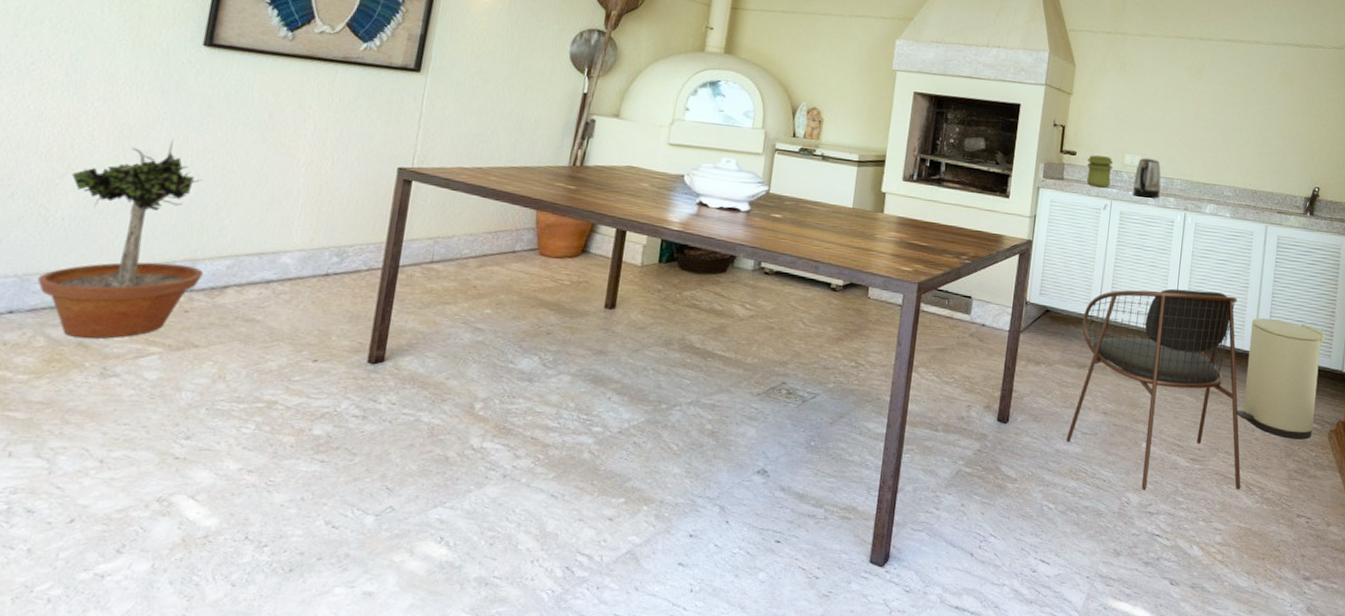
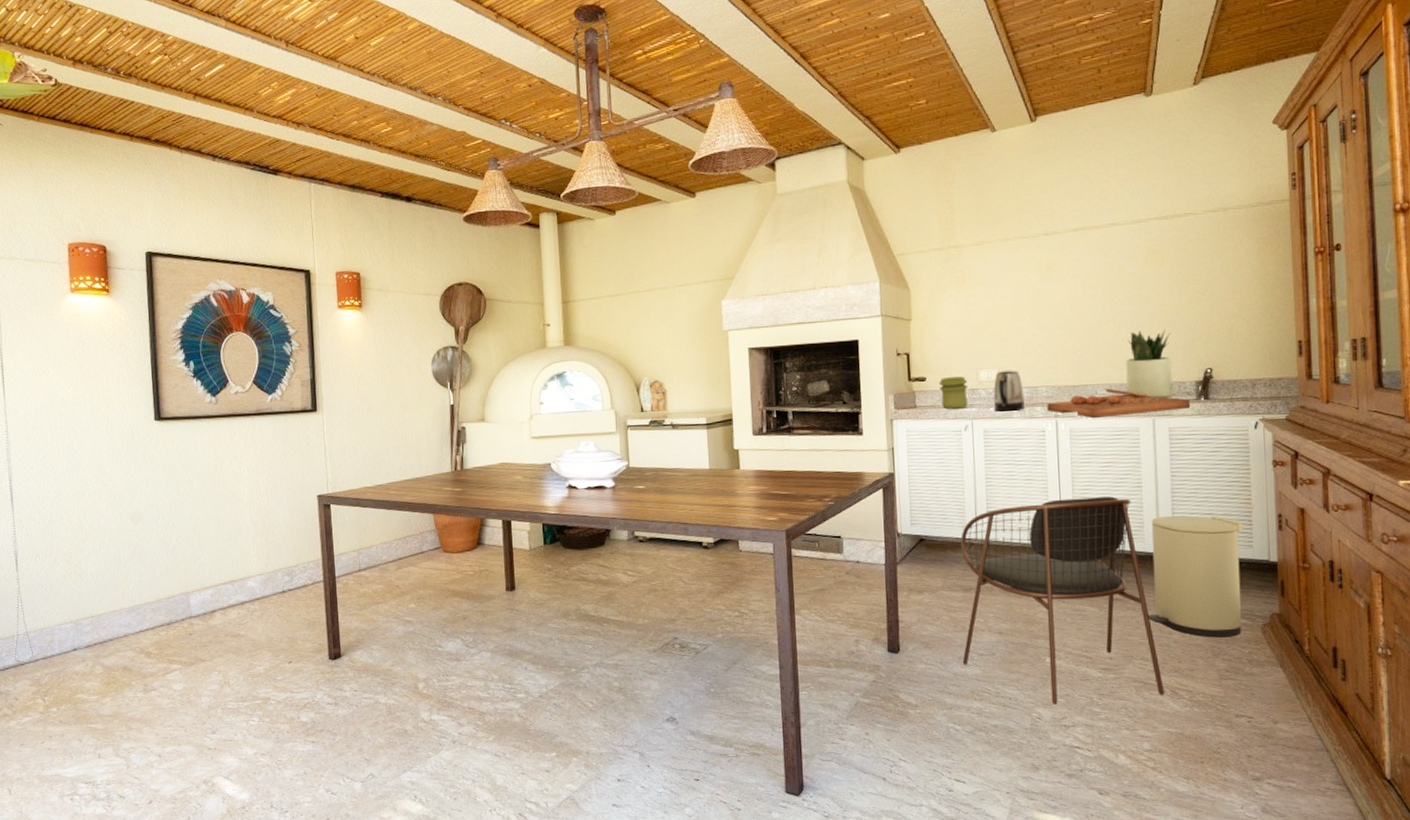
potted tree: present [37,139,204,339] -> none [86,500,195,663]
cutting board: none [1178,191,1299,222] -> present [1047,388,1191,419]
planter: none [1244,143,1290,209] -> present [1122,329,1178,398]

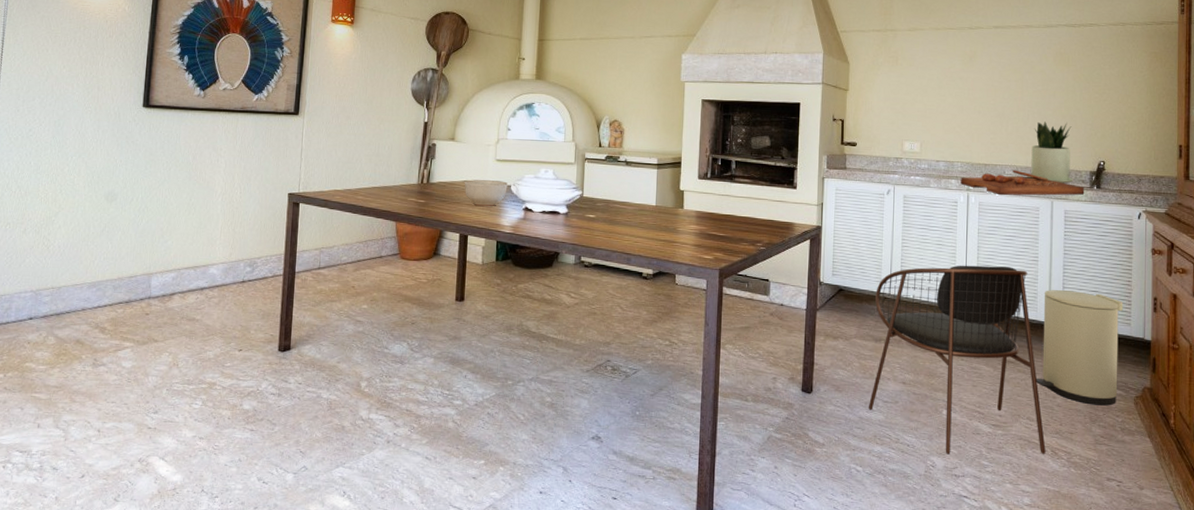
bowl: none [500,459,547,489] -> present [464,179,508,207]
jar: present [938,376,968,410] -> none [867,145,894,175]
kettle: present [993,370,1025,412] -> none [915,144,942,181]

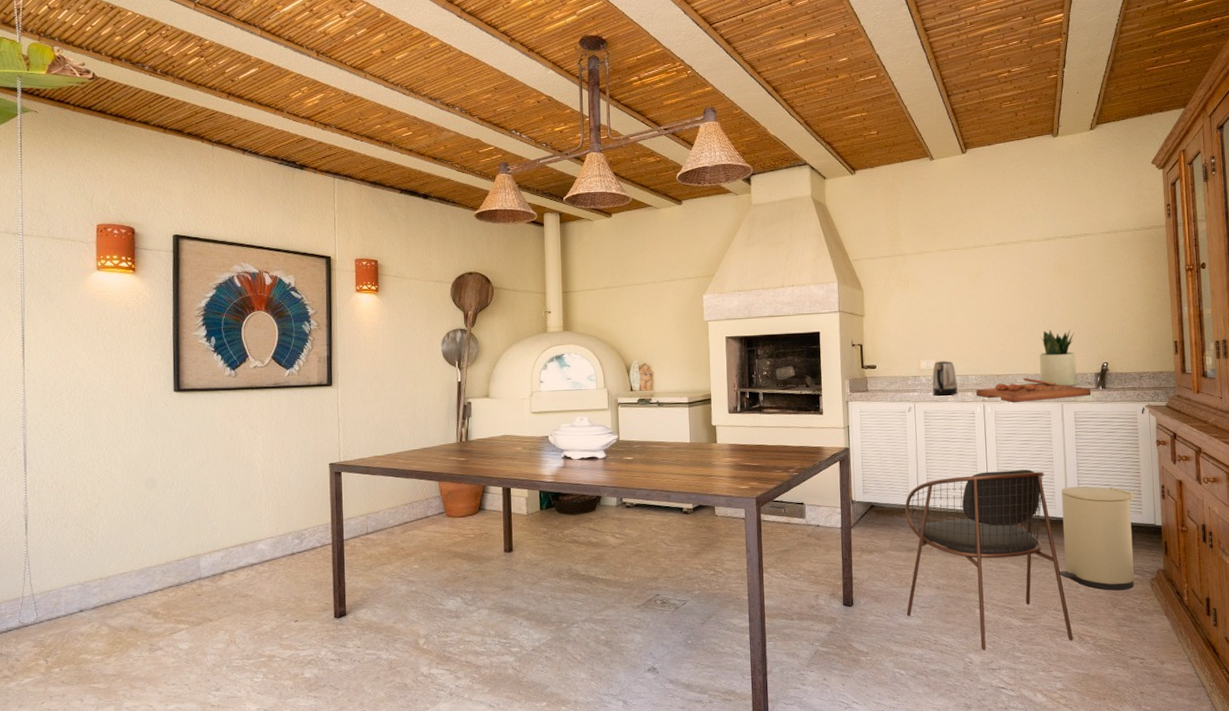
bowl: present [464,179,508,207] -> none [502,432,545,459]
kettle: none [915,144,942,181] -> present [932,360,958,396]

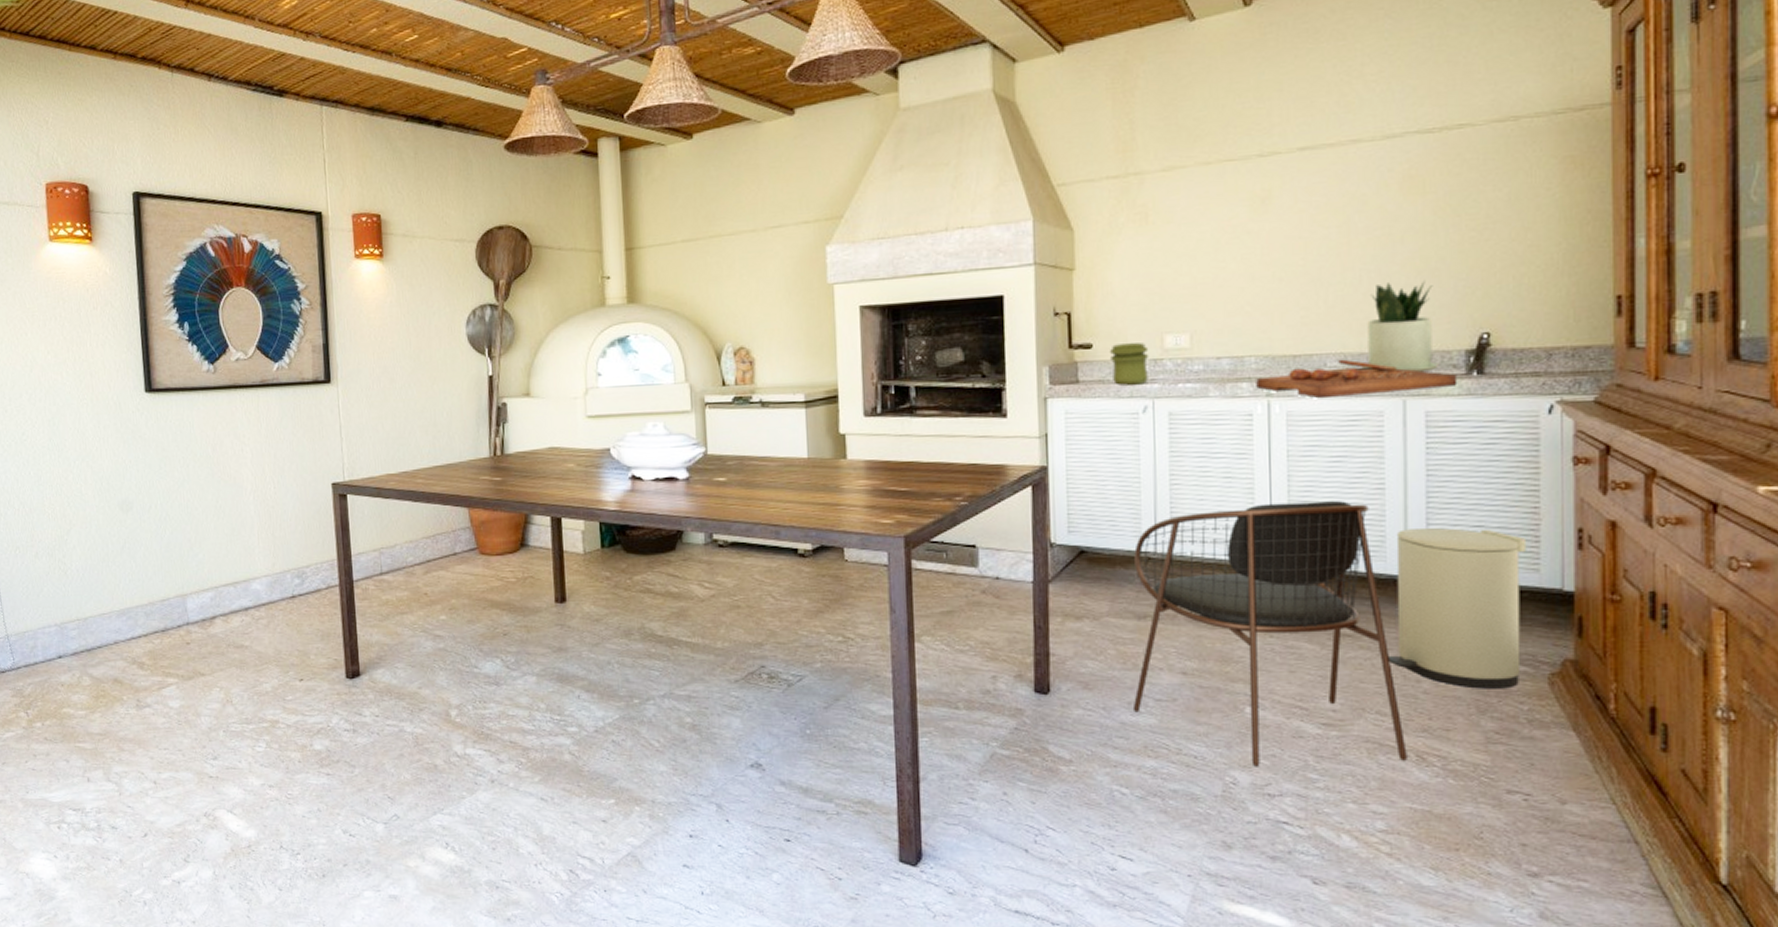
jar: none [886,365,912,394] -> present [1109,343,1149,387]
kettle: present [932,360,958,396] -> none [1183,334,1225,389]

